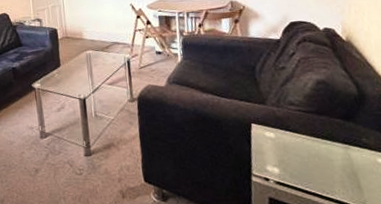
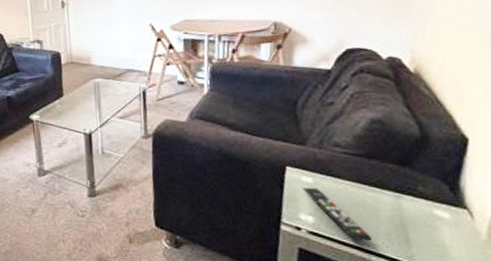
remote control: none [267,141,330,189] -> present [302,187,372,241]

